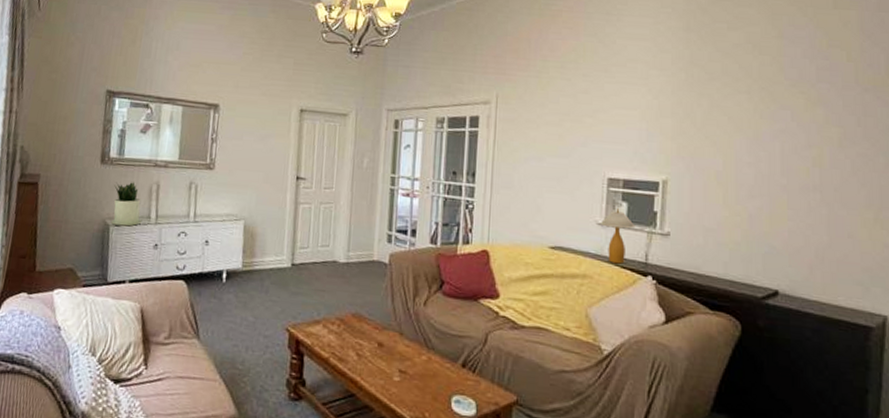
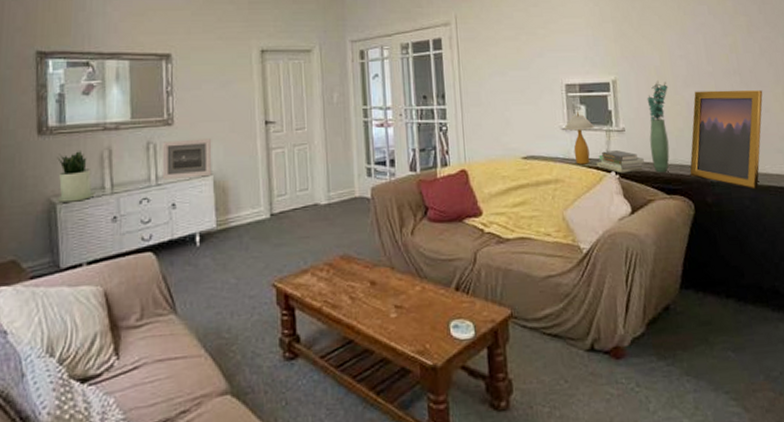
picture frame: none [199,183,246,221] -> present [162,138,212,181]
books: none [632,253,688,280] -> present [597,150,644,174]
vase: none [697,187,728,286] -> present [647,81,670,173]
picture frame: none [741,203,848,321] -> present [689,90,763,189]

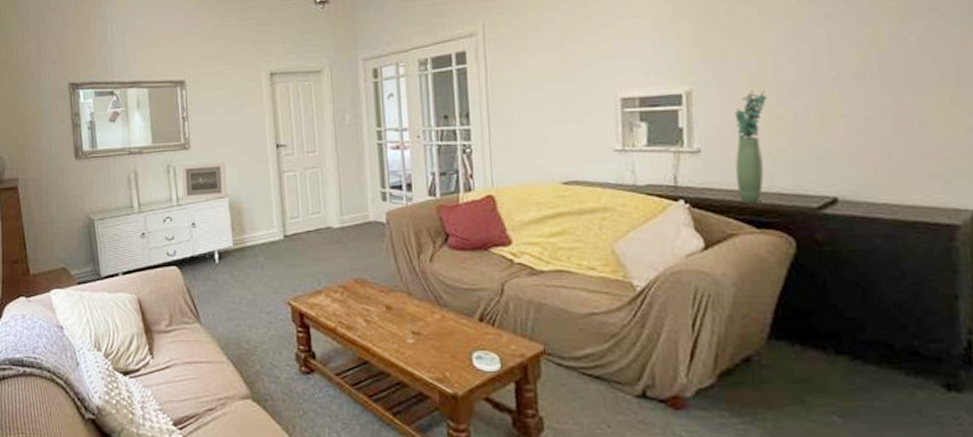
planter: present [57,149,96,203] -> none [92,172,126,219]
table lamp: present [564,112,595,165] -> none [617,130,659,191]
books: present [597,150,644,174] -> none [659,175,726,202]
picture frame: present [689,90,763,189] -> none [792,98,918,225]

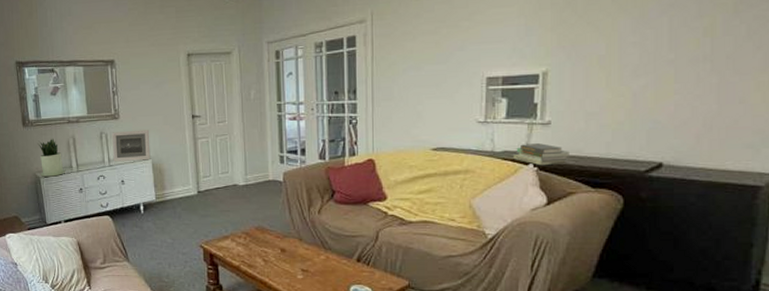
planter: none [92,172,126,219] -> present [38,138,66,177]
books: none [659,175,726,202] -> present [513,143,569,166]
vase: present [734,90,767,203] -> none [578,71,612,166]

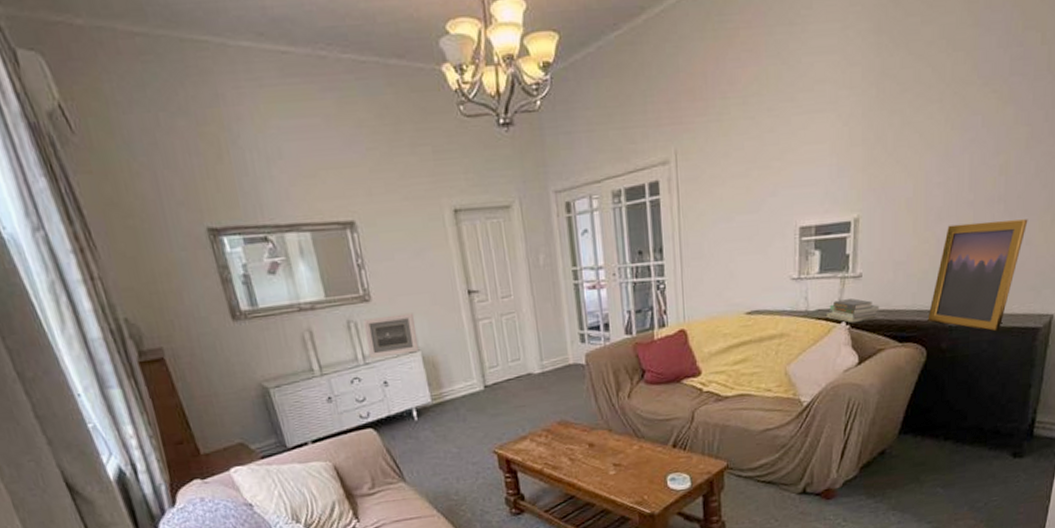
planter: present [38,138,66,177] -> none [258,333,305,387]
picture frame: none [624,78,741,186] -> present [927,219,1028,332]

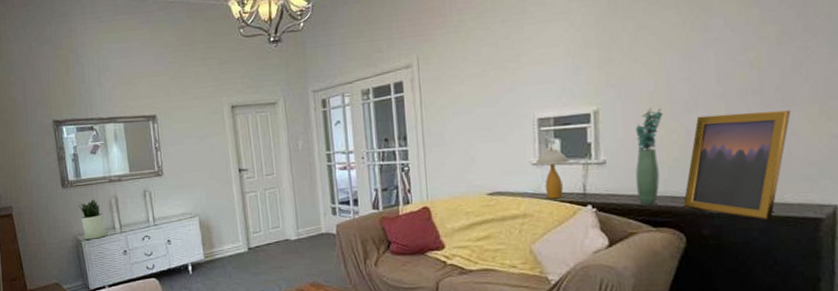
planter: none [258,333,305,387] -> present [78,198,109,240]
picture frame: present [363,313,420,359] -> none [156,186,197,221]
table lamp: none [794,258,829,317] -> present [534,146,571,199]
books: present [827,298,879,324] -> none [571,183,627,207]
vase: none [887,216,918,321] -> present [635,108,663,206]

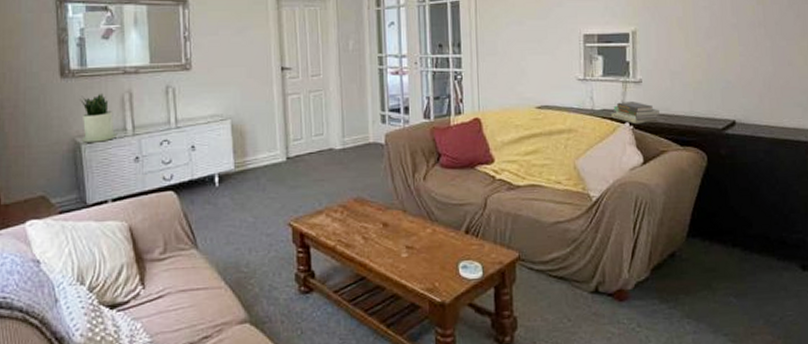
table lamp: present [534,146,571,199] -> none [580,63,612,115]
books: none [571,183,627,207] -> present [611,102,659,125]
vase: present [635,108,663,206] -> none [666,32,689,125]
picture frame: present [683,110,791,221] -> none [705,42,788,143]

